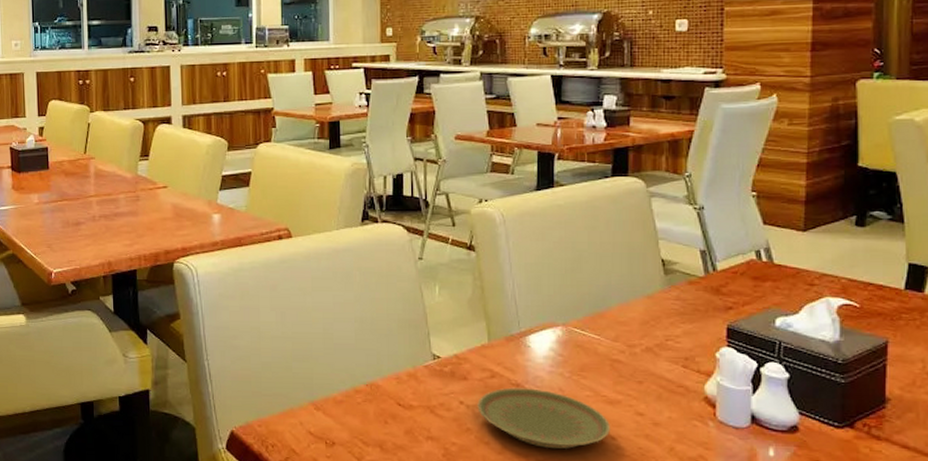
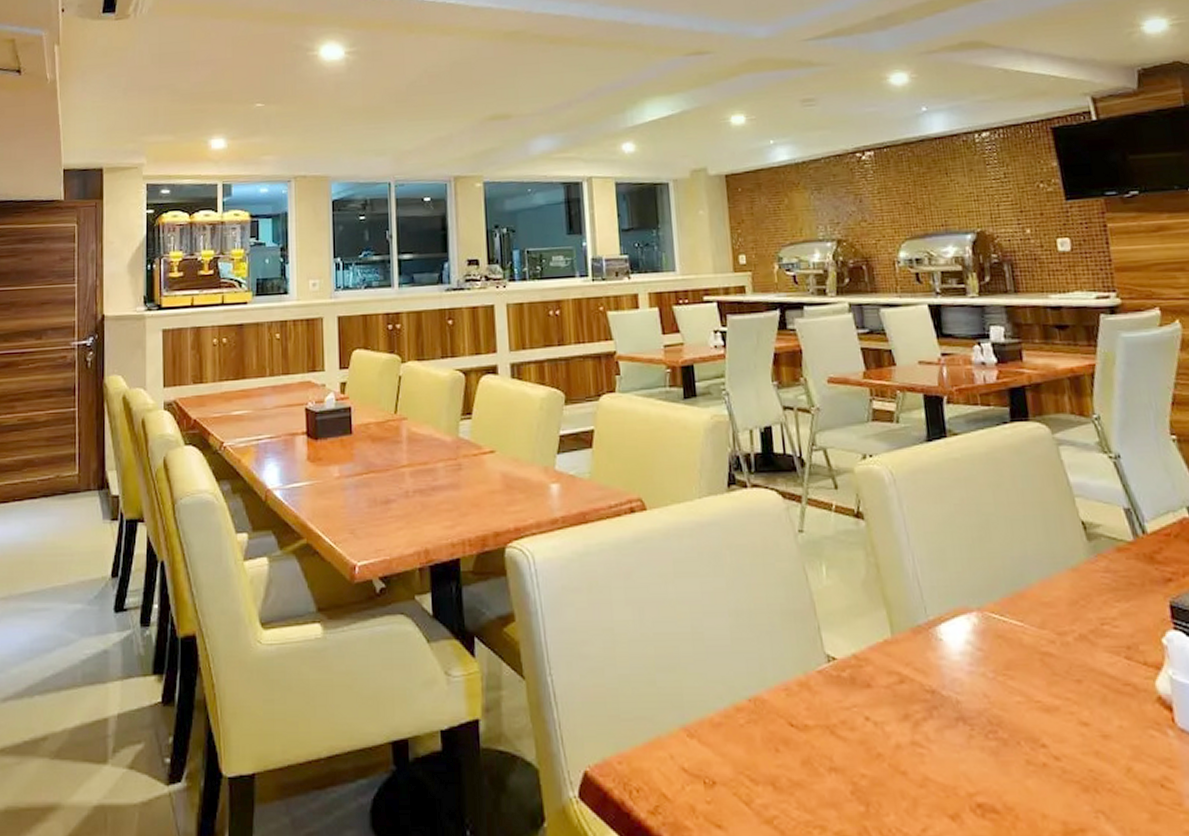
plate: present [477,387,610,449] -> none [886,695,1052,776]

